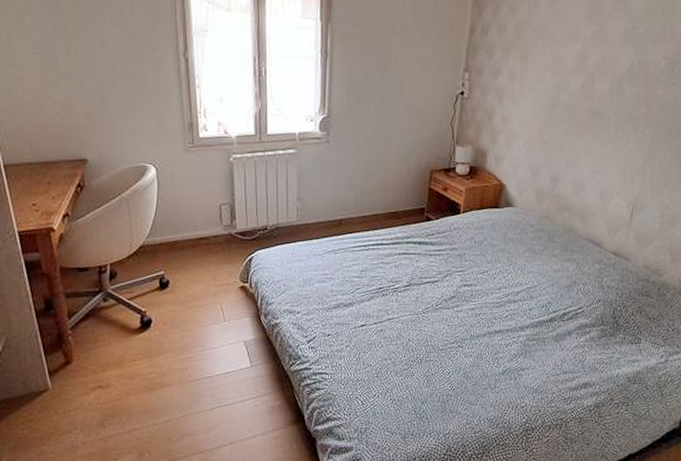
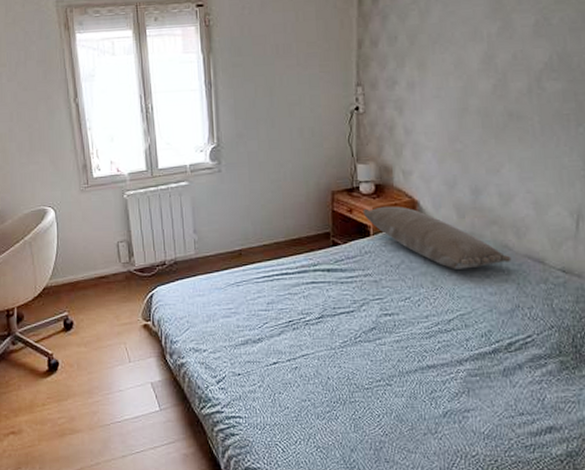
pillow: none [456,187,576,248] -> present [363,206,512,269]

